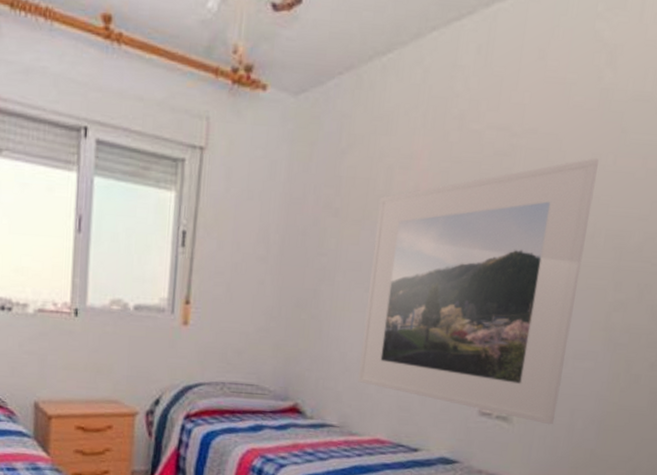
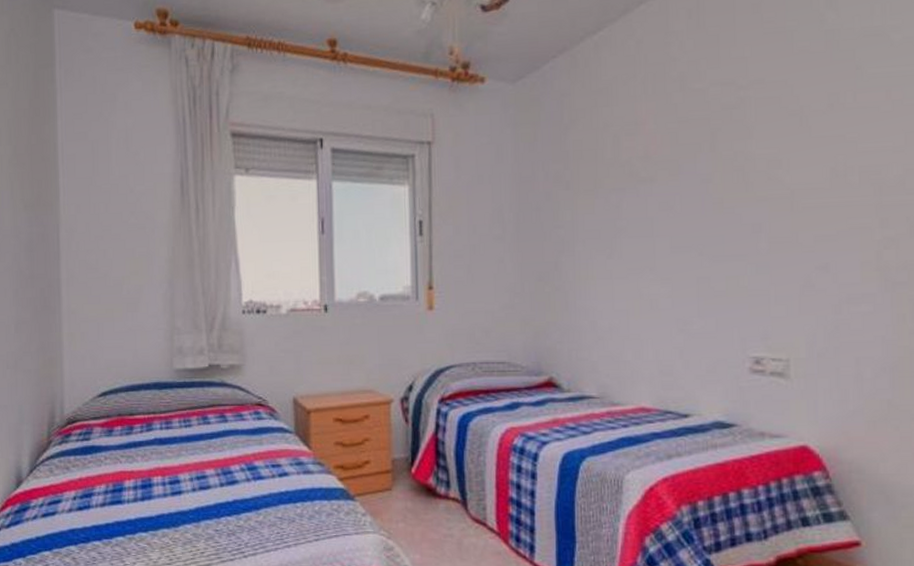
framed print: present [358,158,599,425] -> none [610,98,839,377]

